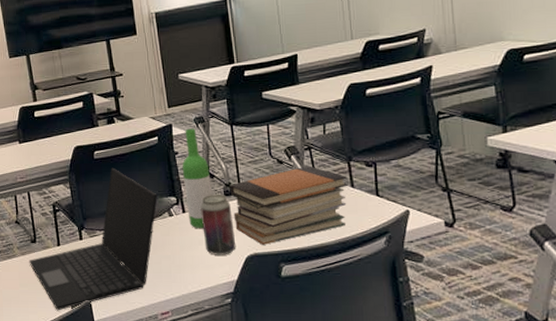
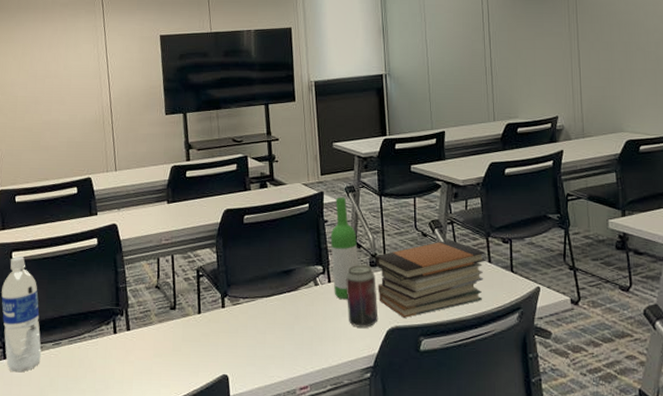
laptop: present [29,167,157,311] -> none [166,233,304,385]

